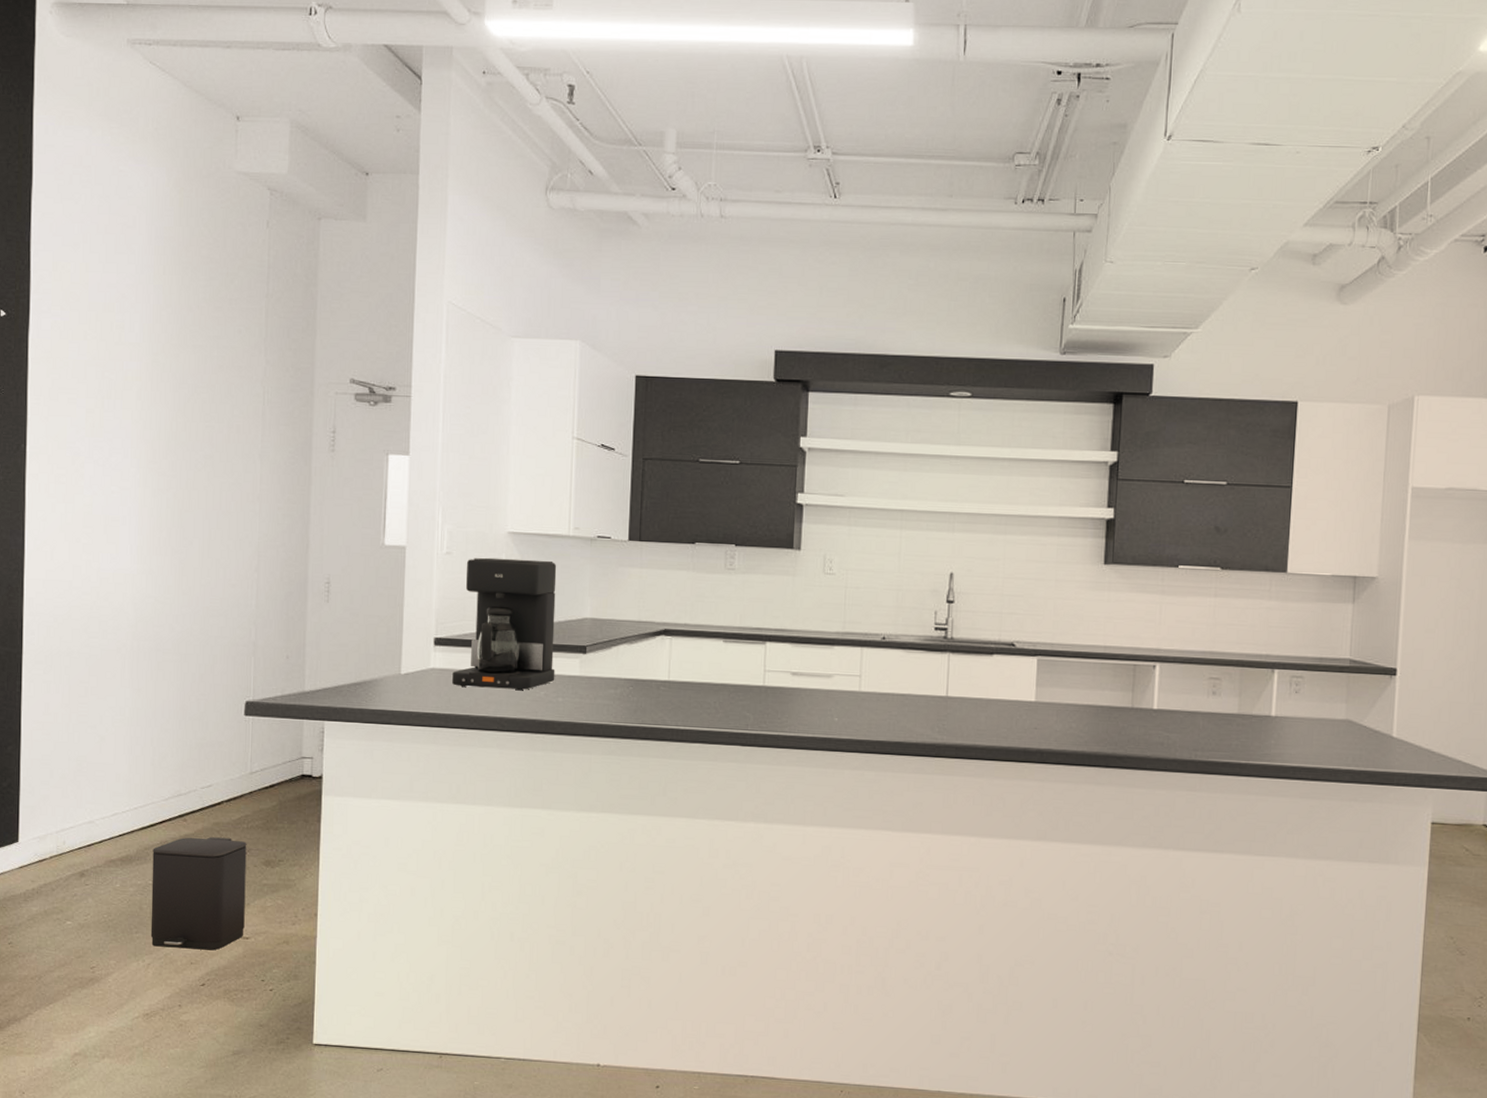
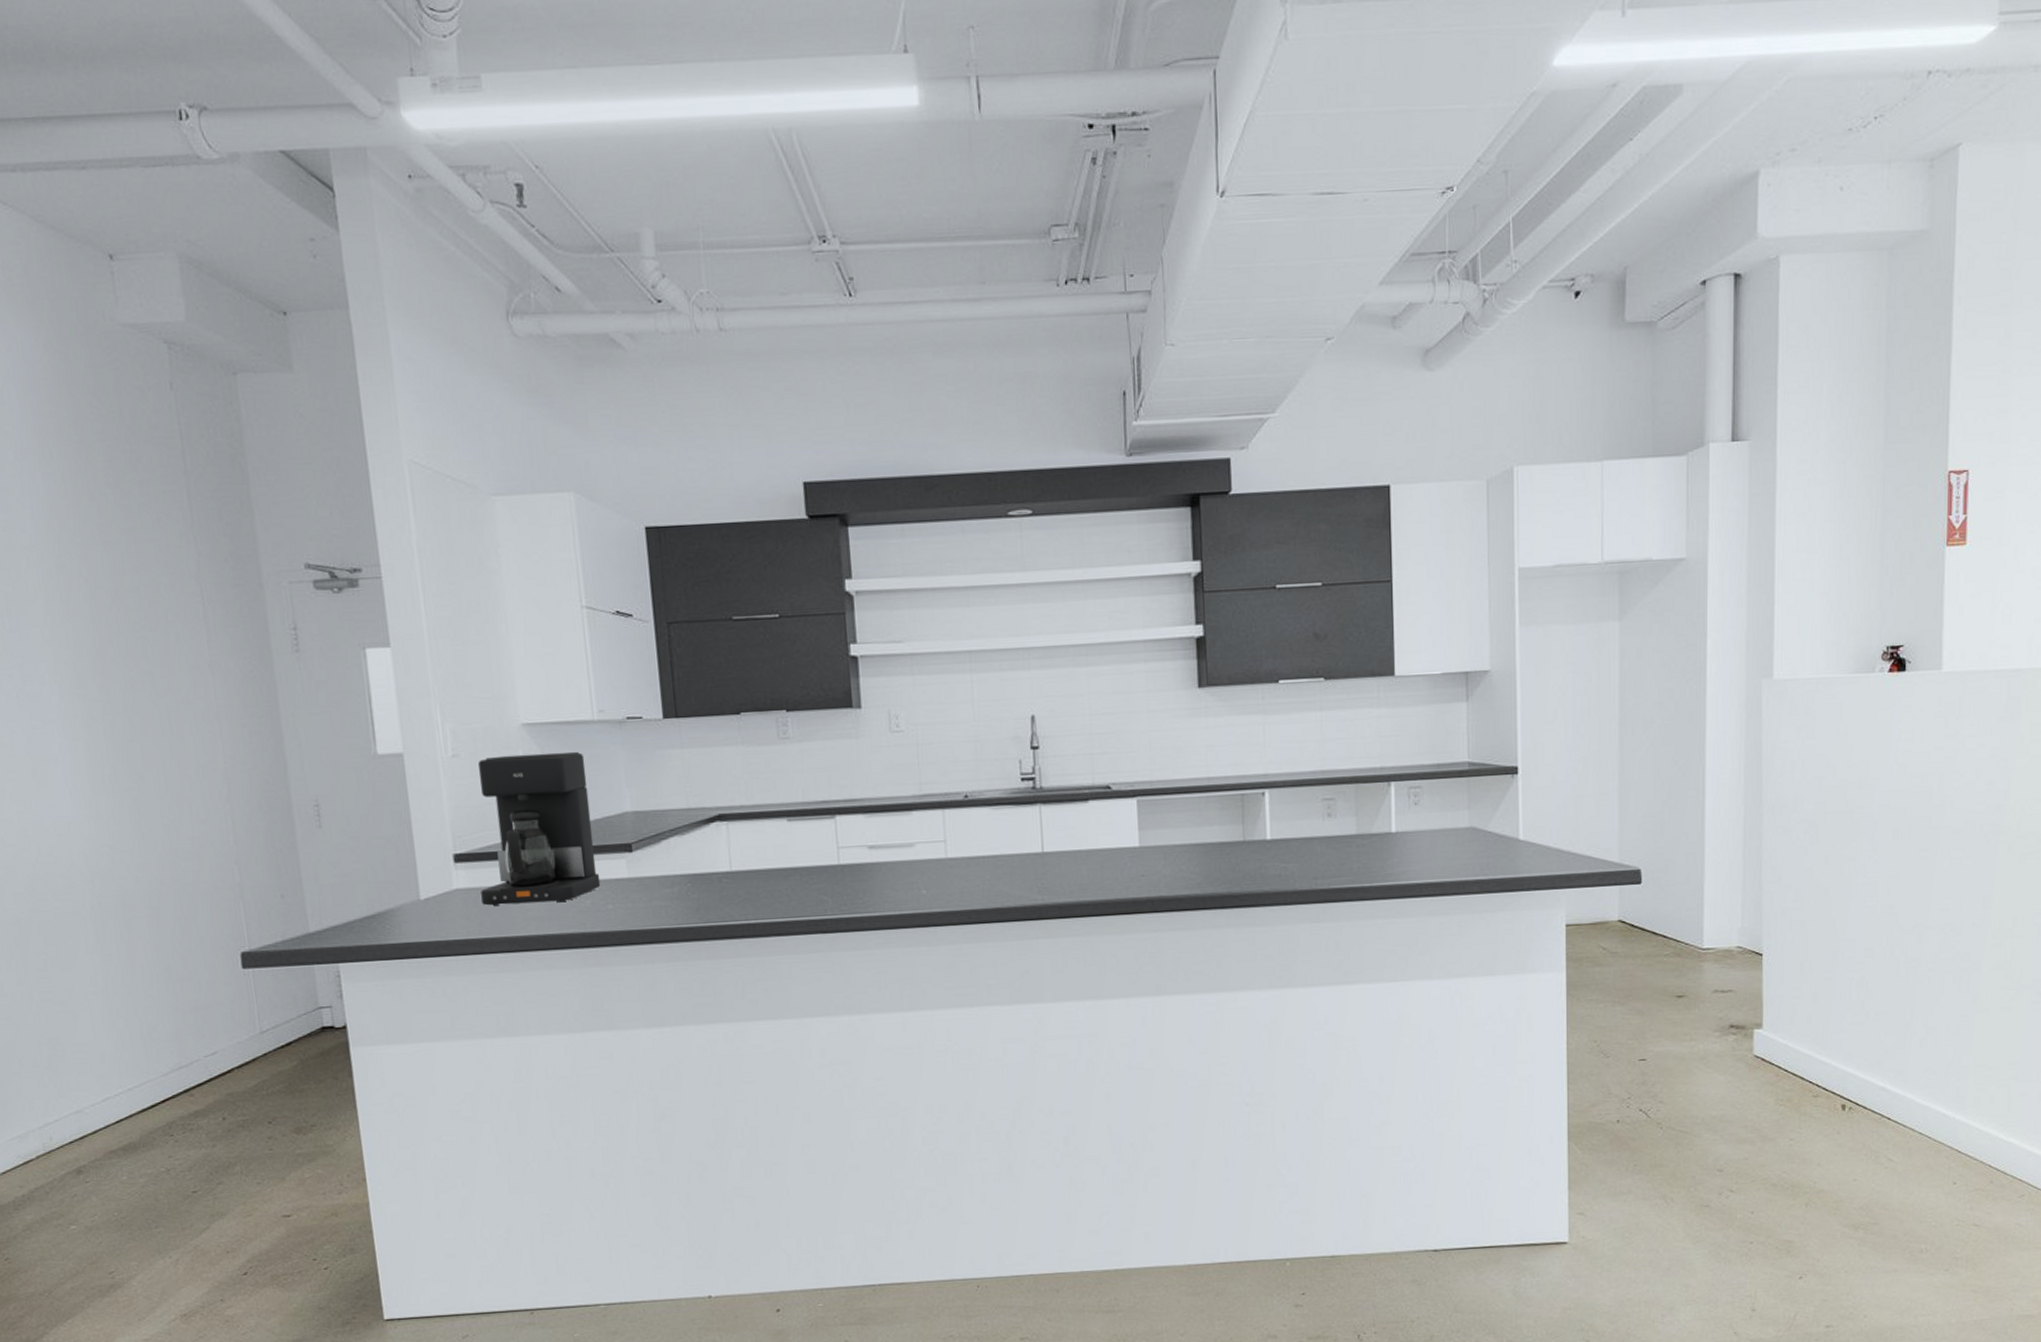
pedal bin: present [150,837,247,951] -> none [159,1108,283,1240]

